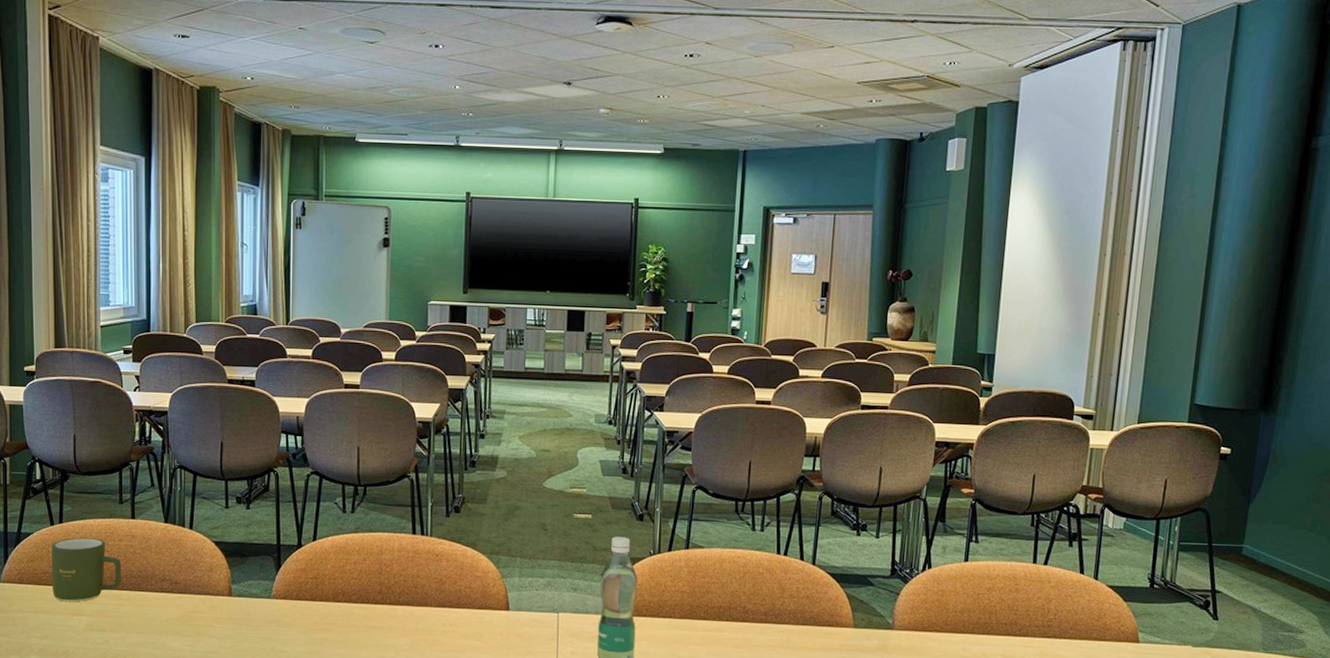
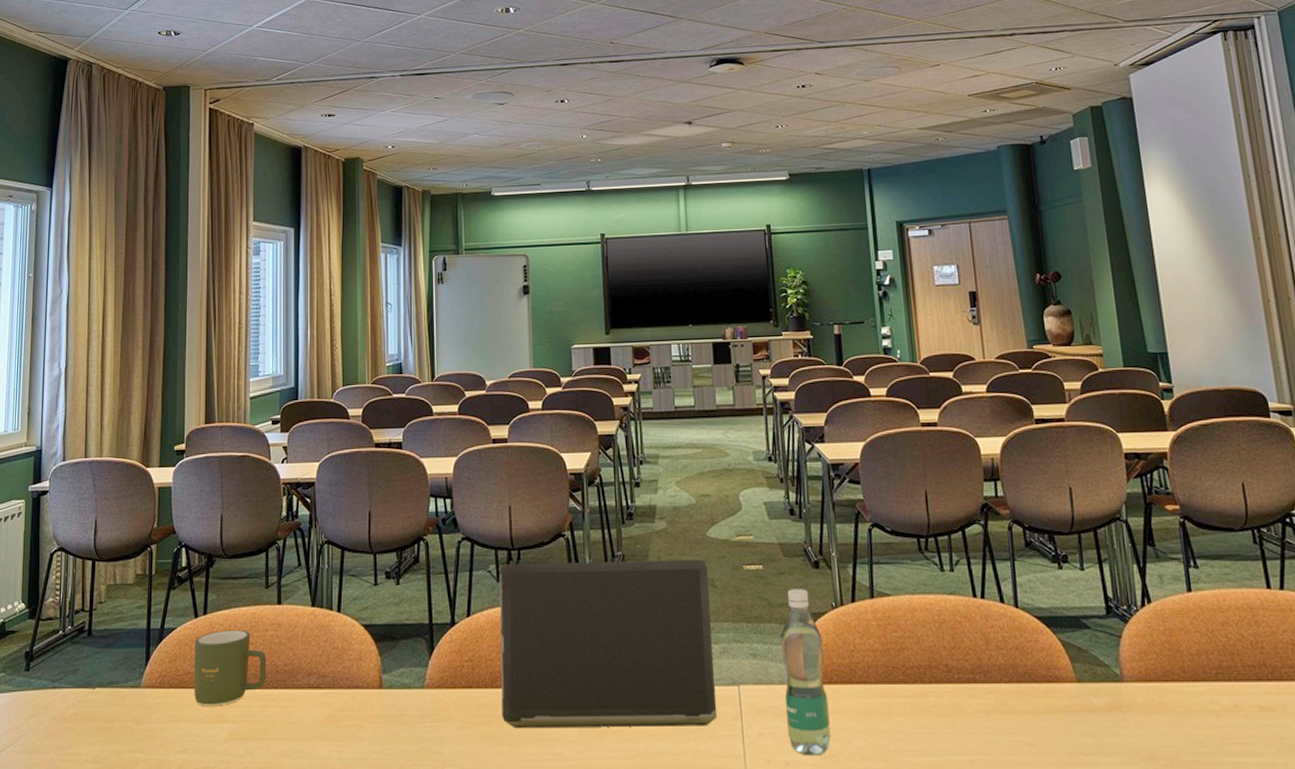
laptop computer: none [342,497,541,644] -> present [499,559,718,727]
books: none [577,296,604,317] -> present [721,326,748,348]

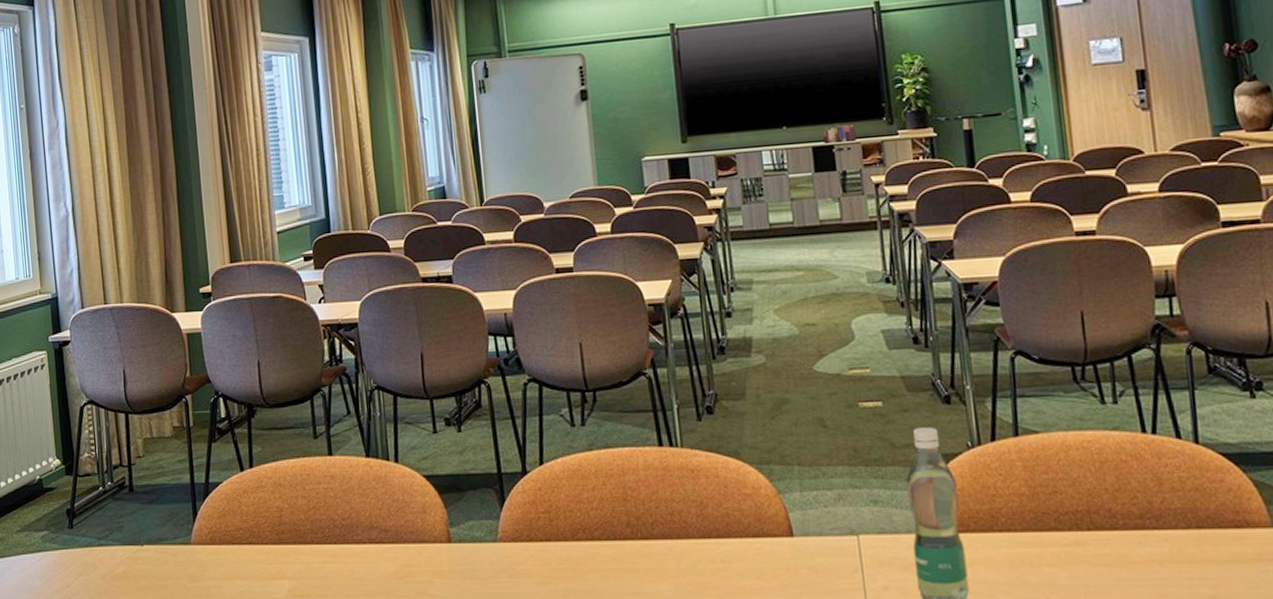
mug: present [194,629,266,707] -> none [243,483,323,563]
laptop computer: present [499,559,718,727] -> none [573,397,834,582]

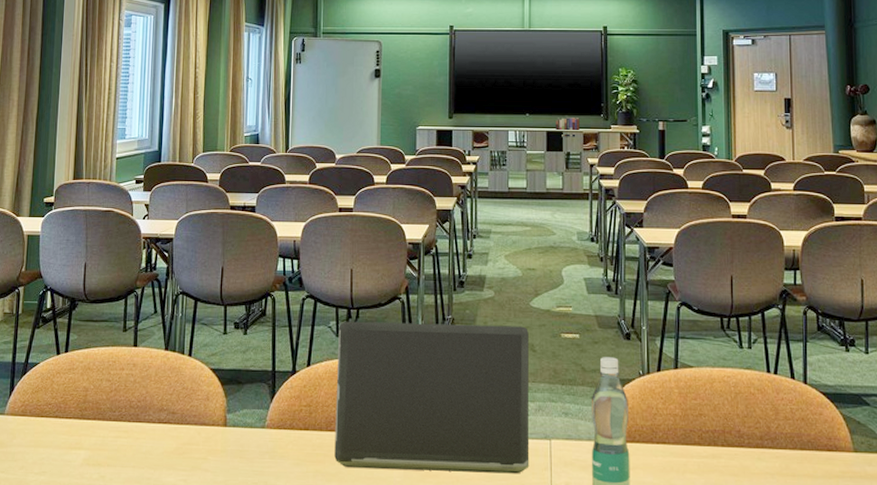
laptop computer: none [573,397,834,582] -> present [334,321,530,474]

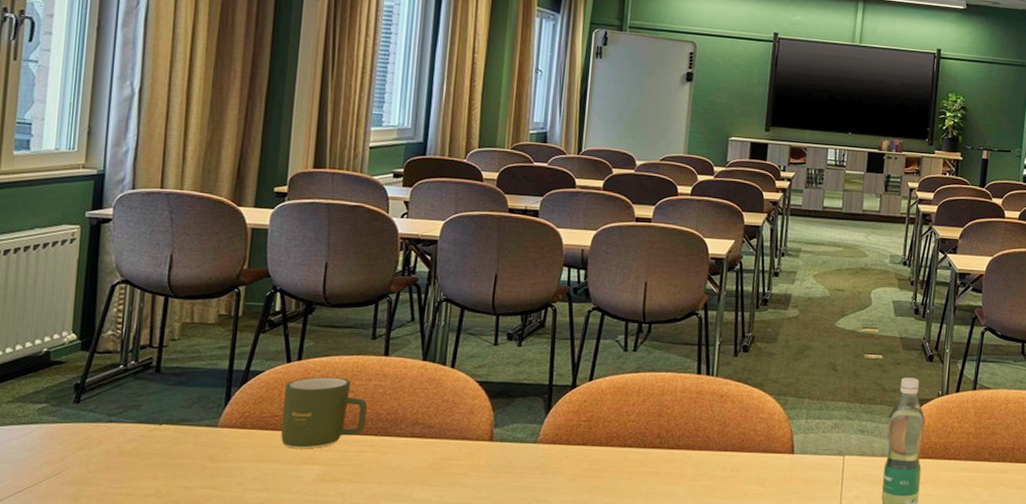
mug: none [53,367,121,435] -> present [281,376,367,449]
laptop computer: present [334,321,530,474] -> none [614,335,831,488]

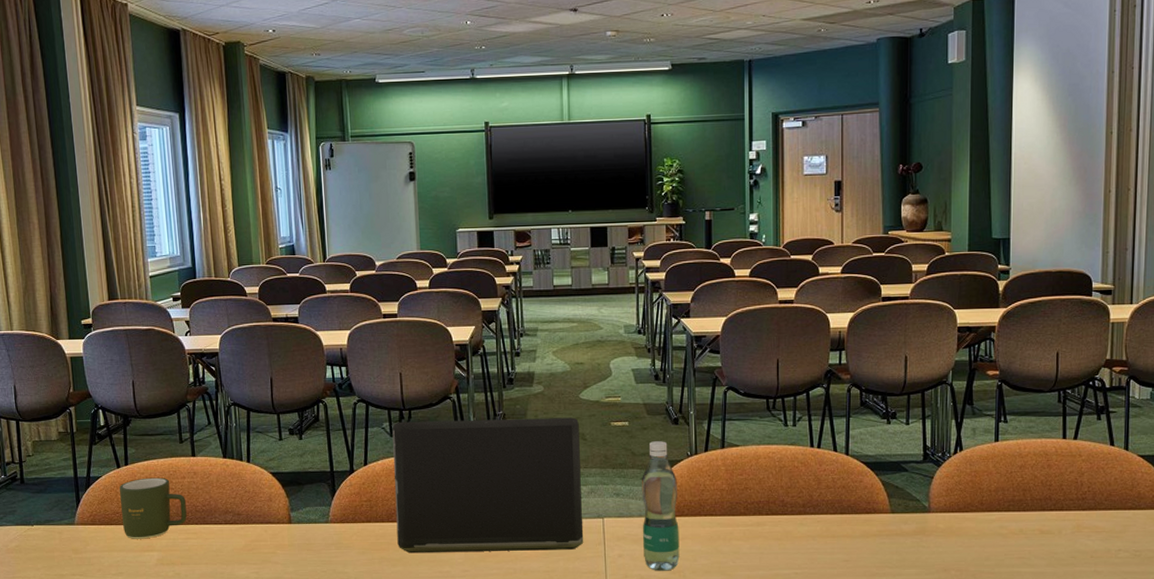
laptop computer: none [614,335,831,488] -> present [392,417,584,553]
books: present [878,139,904,160] -> none [599,212,624,232]

